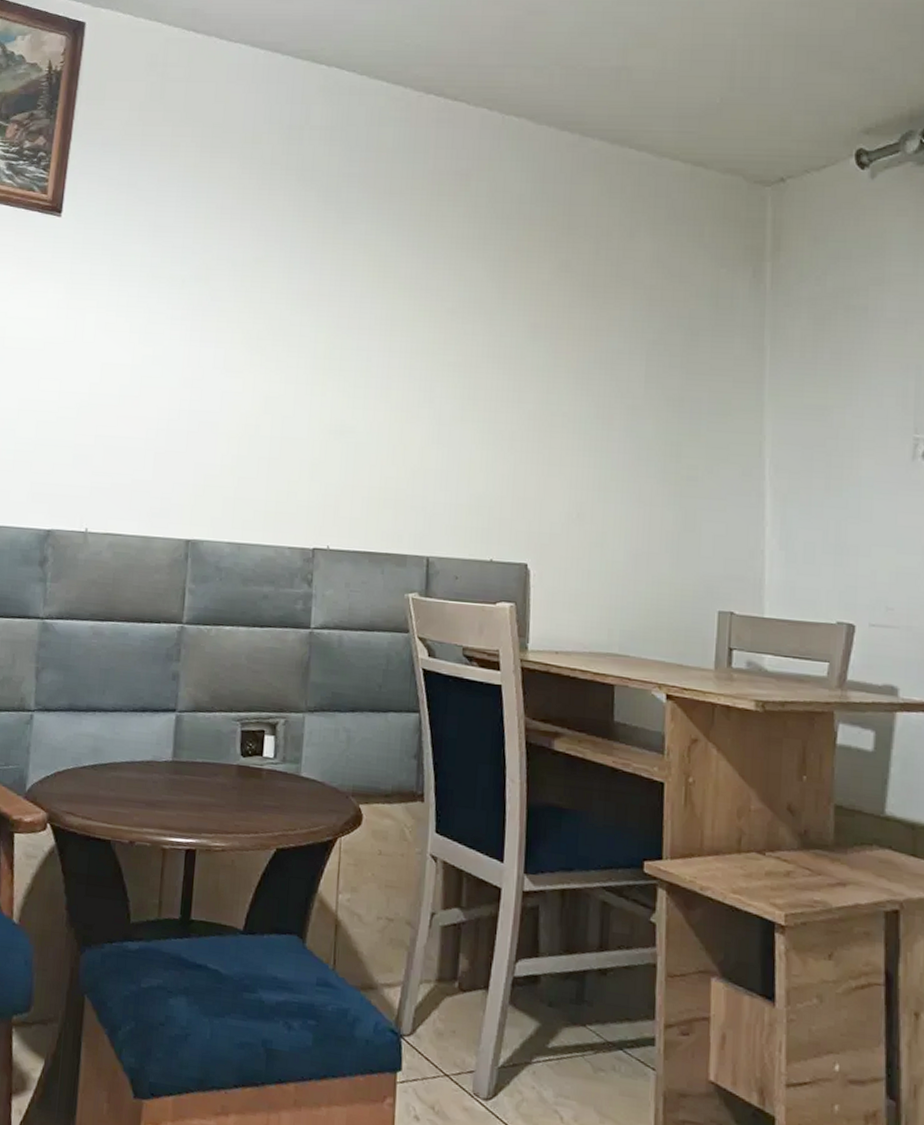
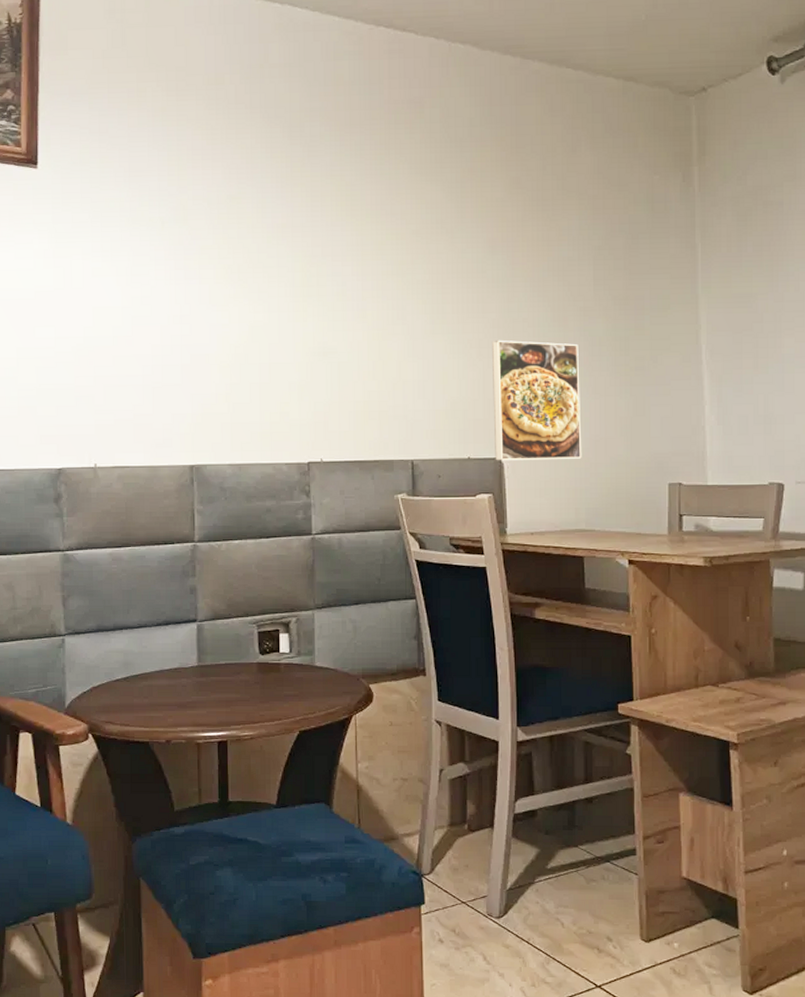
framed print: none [520,433,624,574] -> present [491,340,582,461]

